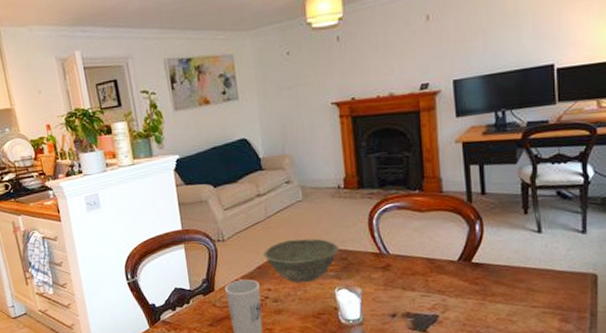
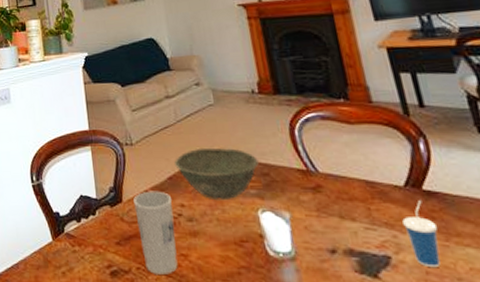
cup: none [452,271,479,320] -> present [402,200,441,267]

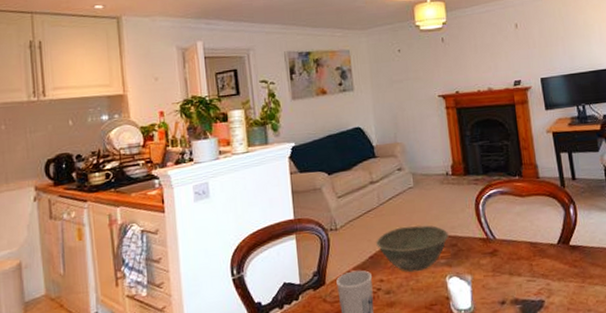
cup: present [402,200,441,267] -> none [554,253,578,304]

